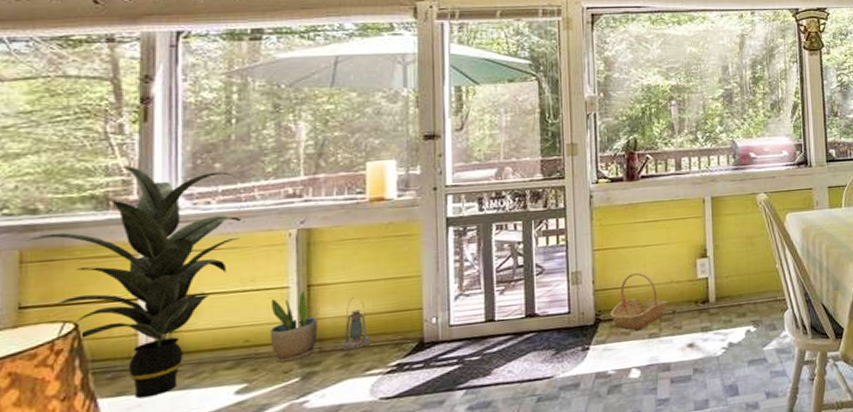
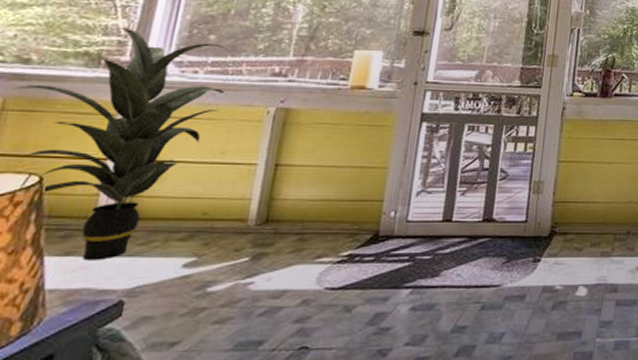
potted plant: present [269,291,318,363] -> none [227,169,279,239]
lantern: present [343,297,370,351] -> none [298,181,327,236]
basket: present [610,272,668,331] -> none [566,188,624,248]

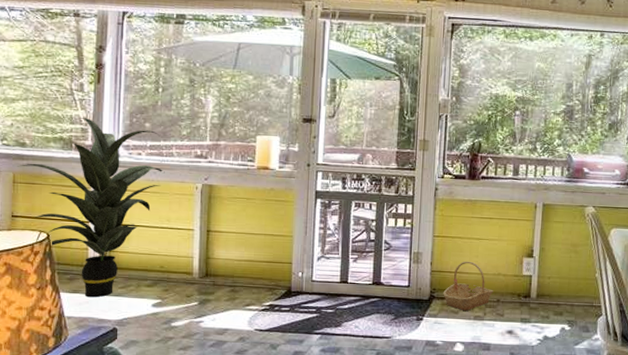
basket: none [566,188,624,248] -> present [443,261,494,312]

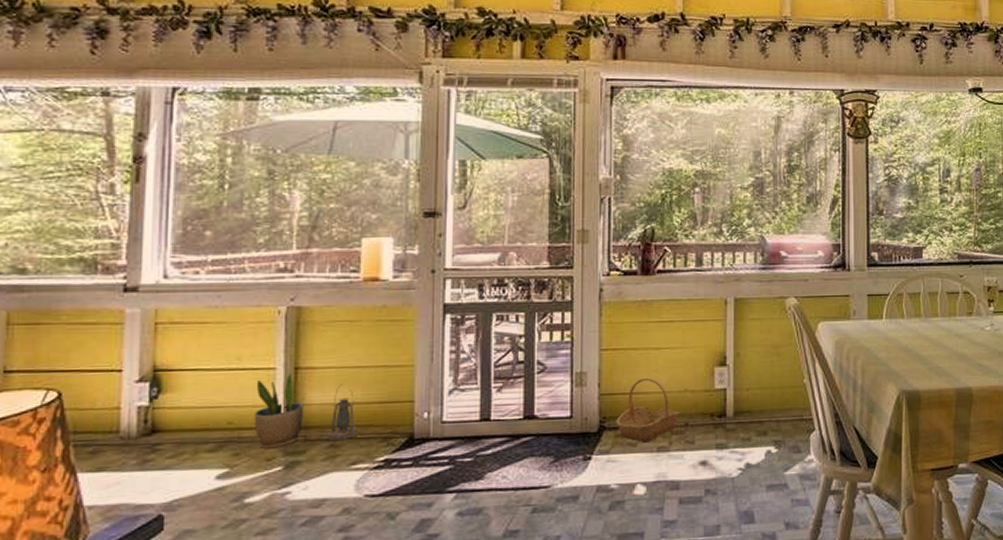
indoor plant: present [17,118,165,298] -> none [14,229,234,476]
potted plant: none [178,234,213,288] -> present [253,373,304,449]
lantern: none [230,245,251,288] -> present [328,384,357,442]

